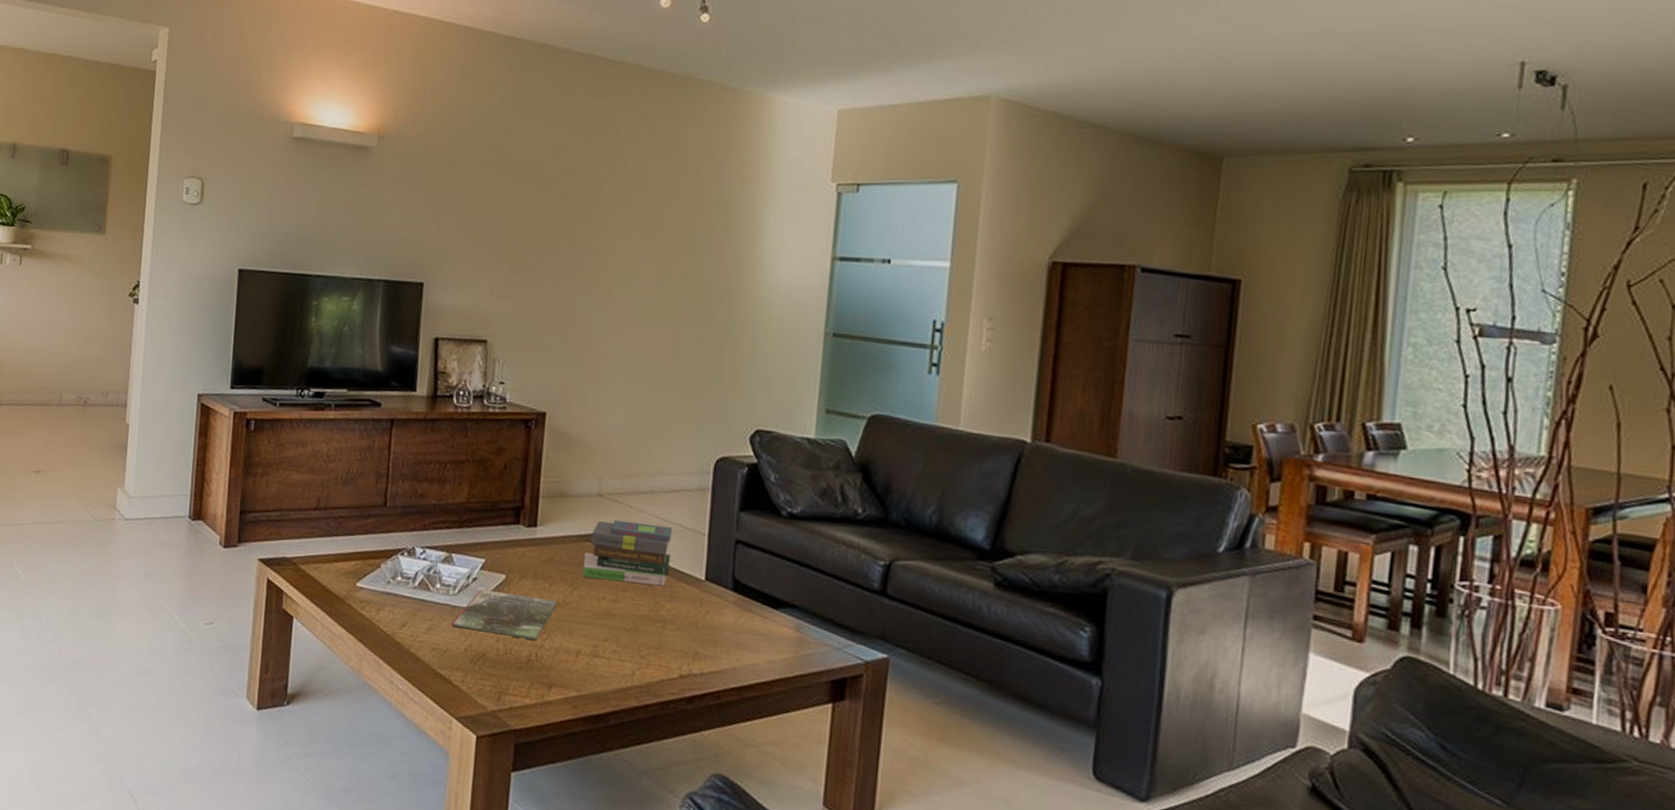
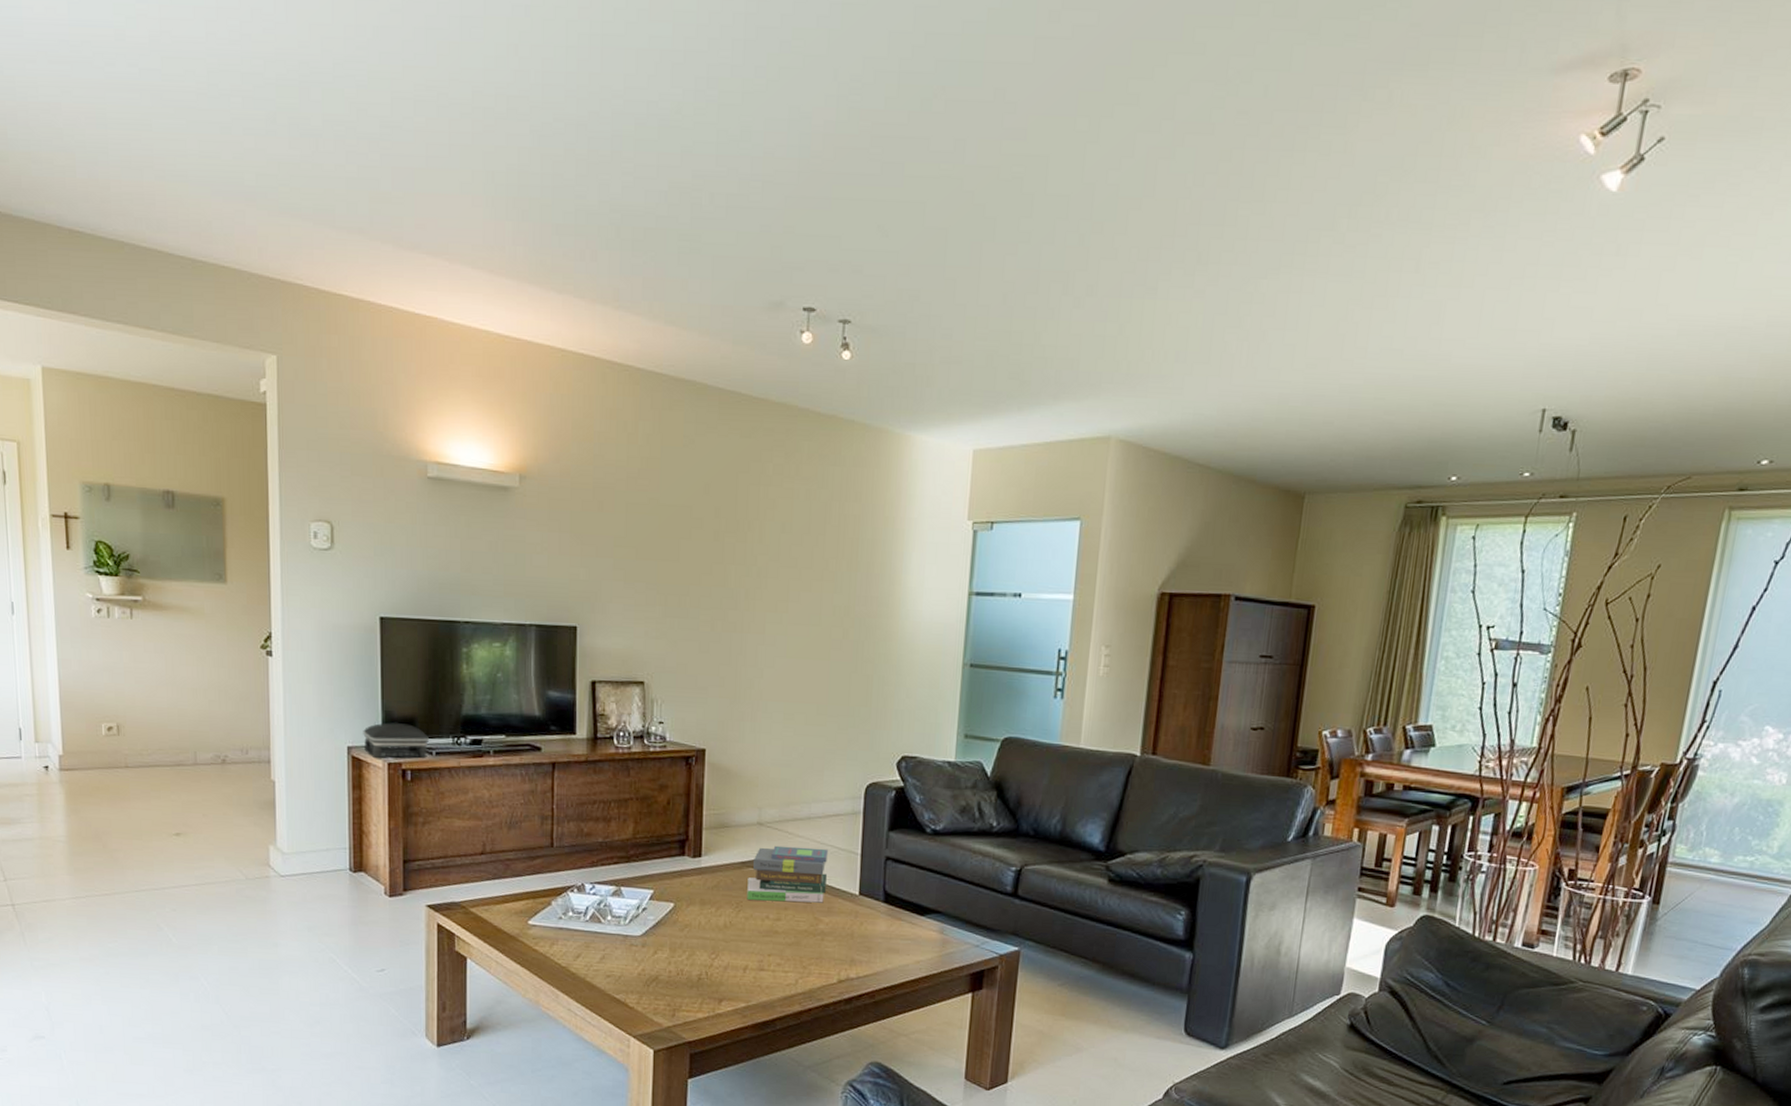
wireless router: none [213,372,274,409] -> present [363,723,429,759]
magazine: present [451,588,558,640] -> none [624,917,725,960]

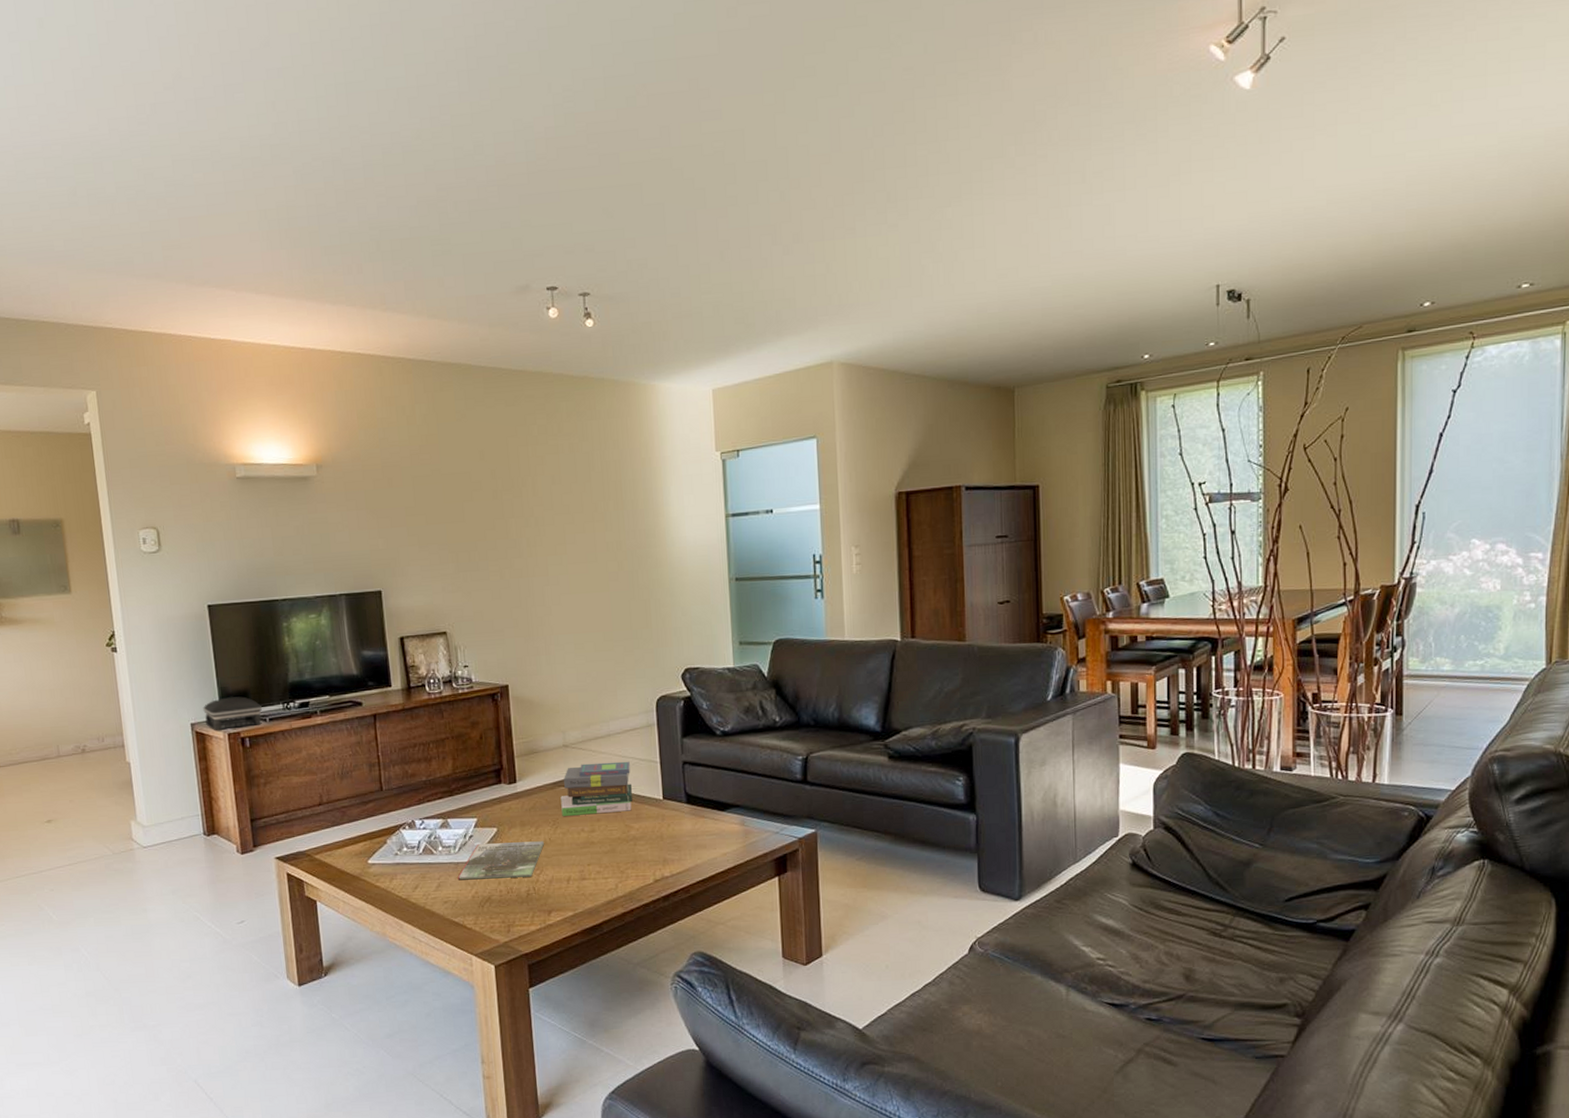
magazine: none [624,917,725,960] -> present [457,841,545,880]

